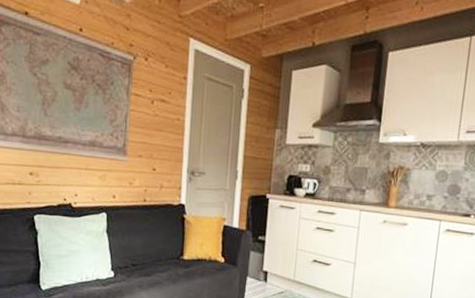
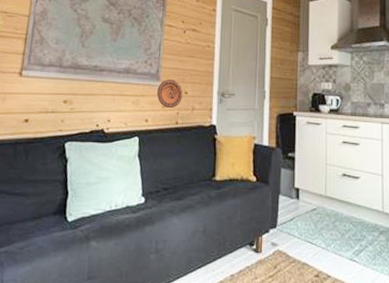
decorative plate: none [124,154,151,186] -> present [157,79,183,109]

